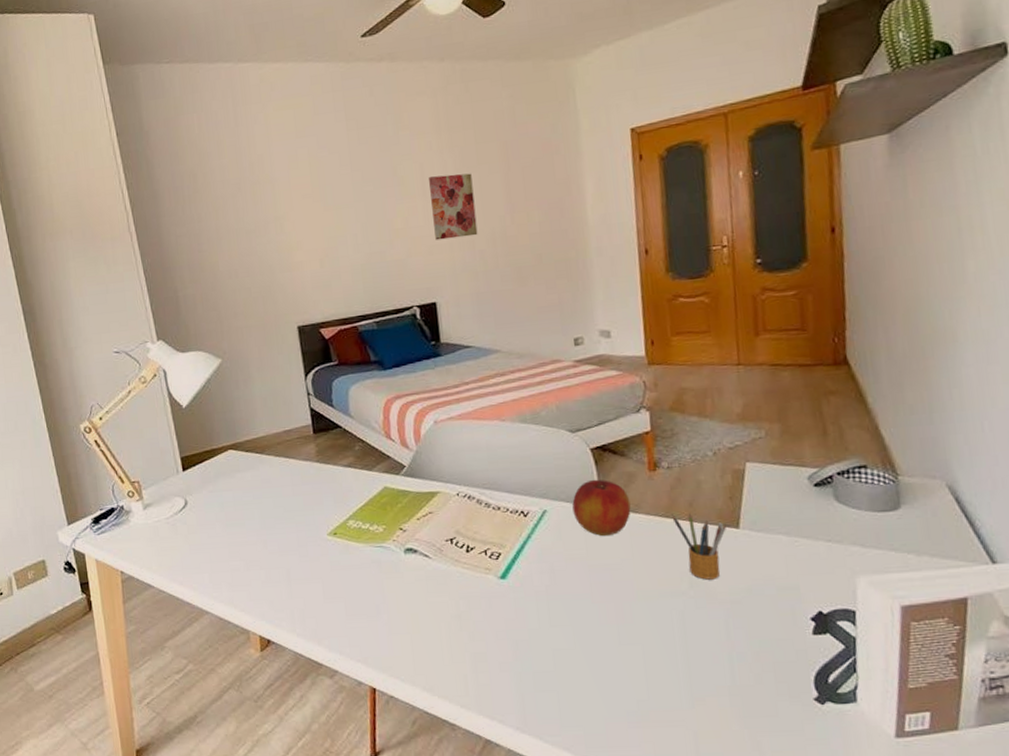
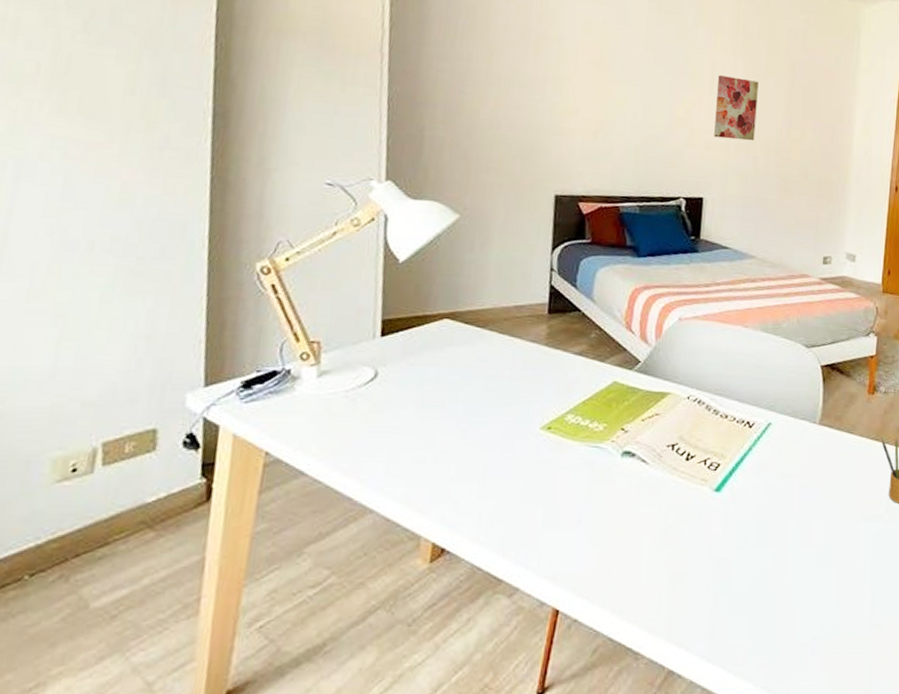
apple: present [572,479,631,537] -> none [795,396,848,455]

